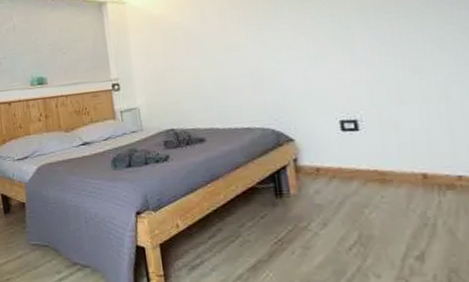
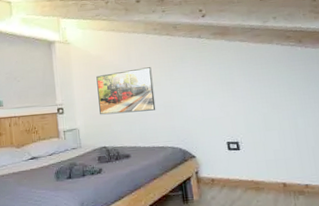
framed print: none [160,26,240,91] -> present [96,67,156,115]

